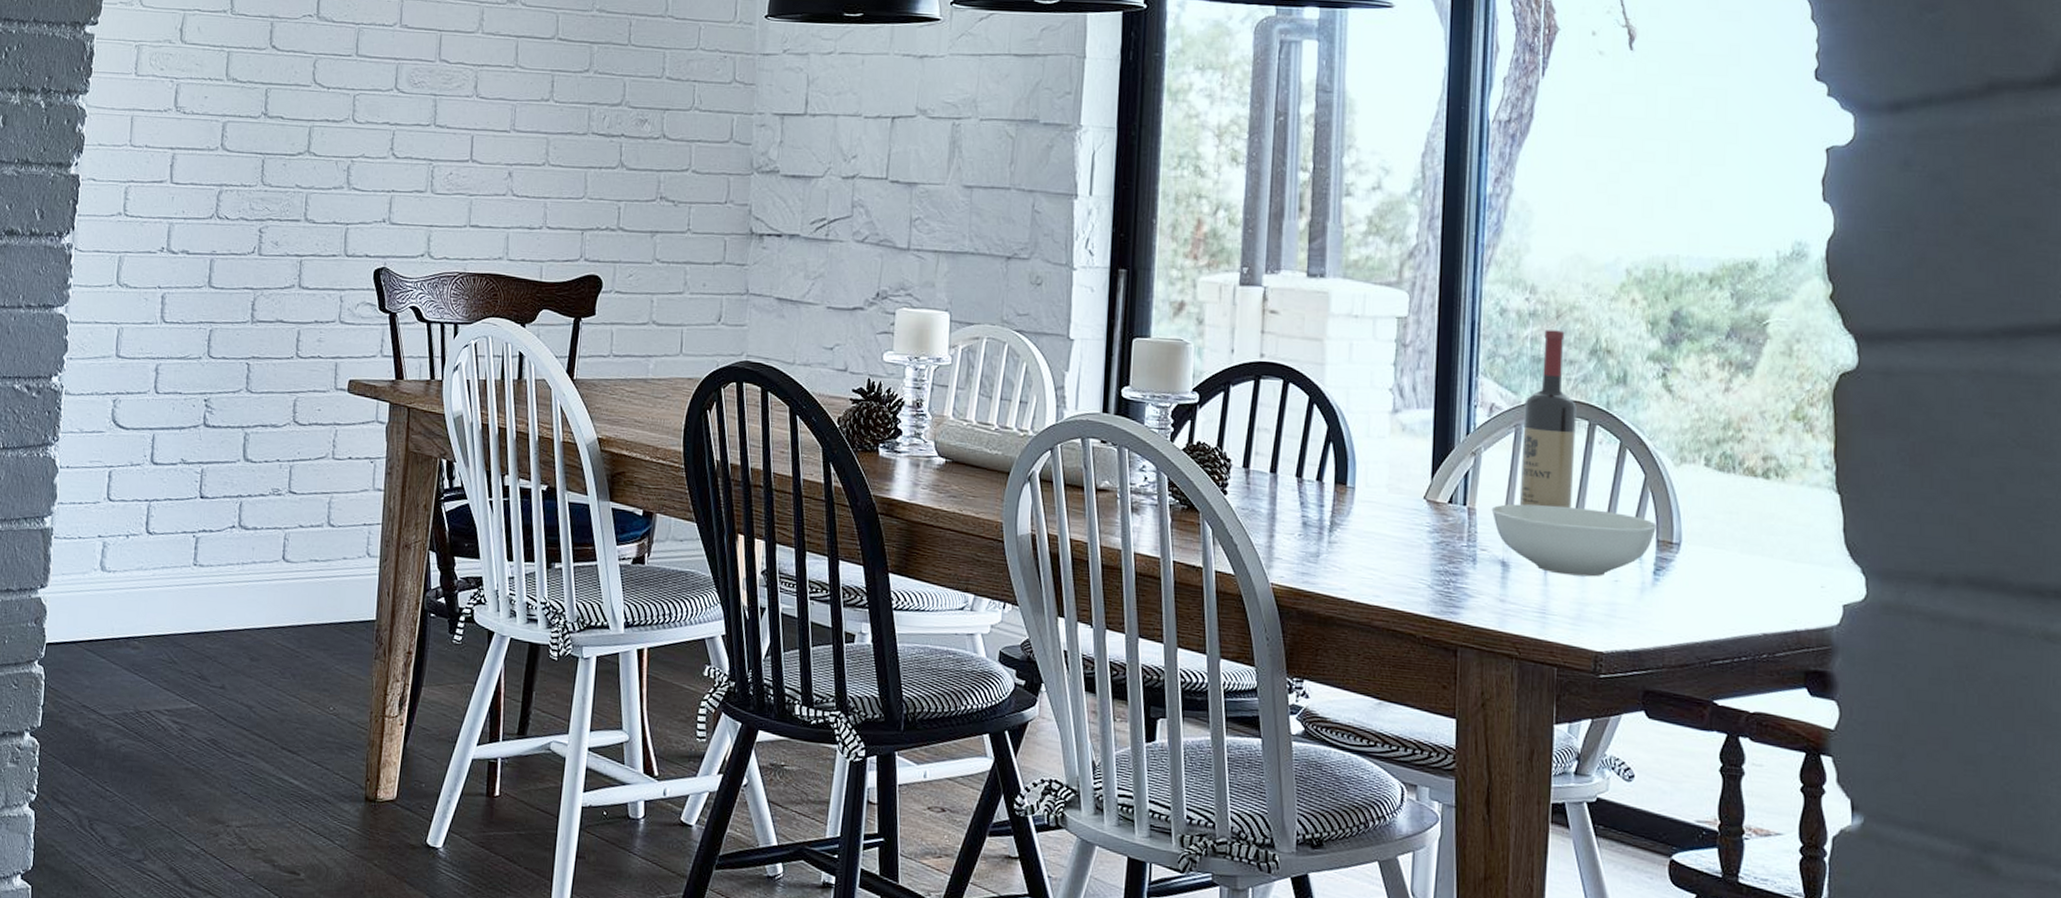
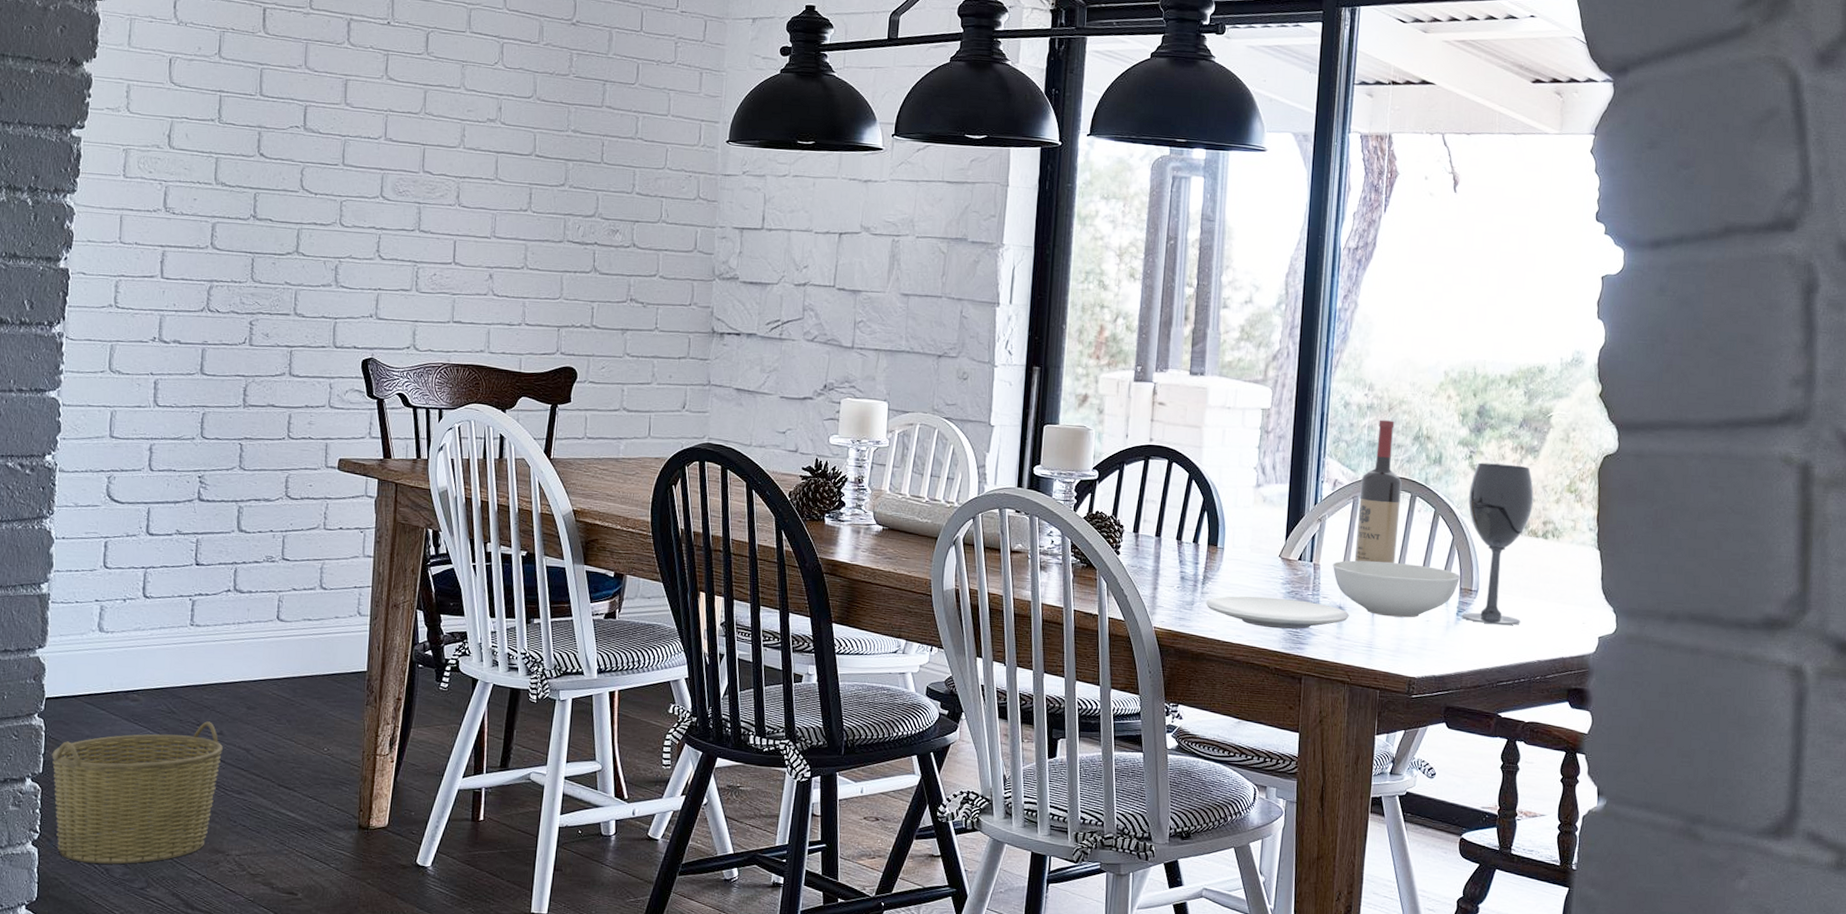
basket: none [51,673,226,833] -> present [52,721,224,865]
plate: none [1334,546,1515,590] -> present [1205,596,1349,630]
wine glass: none [1659,382,1749,588] -> present [1461,462,1534,625]

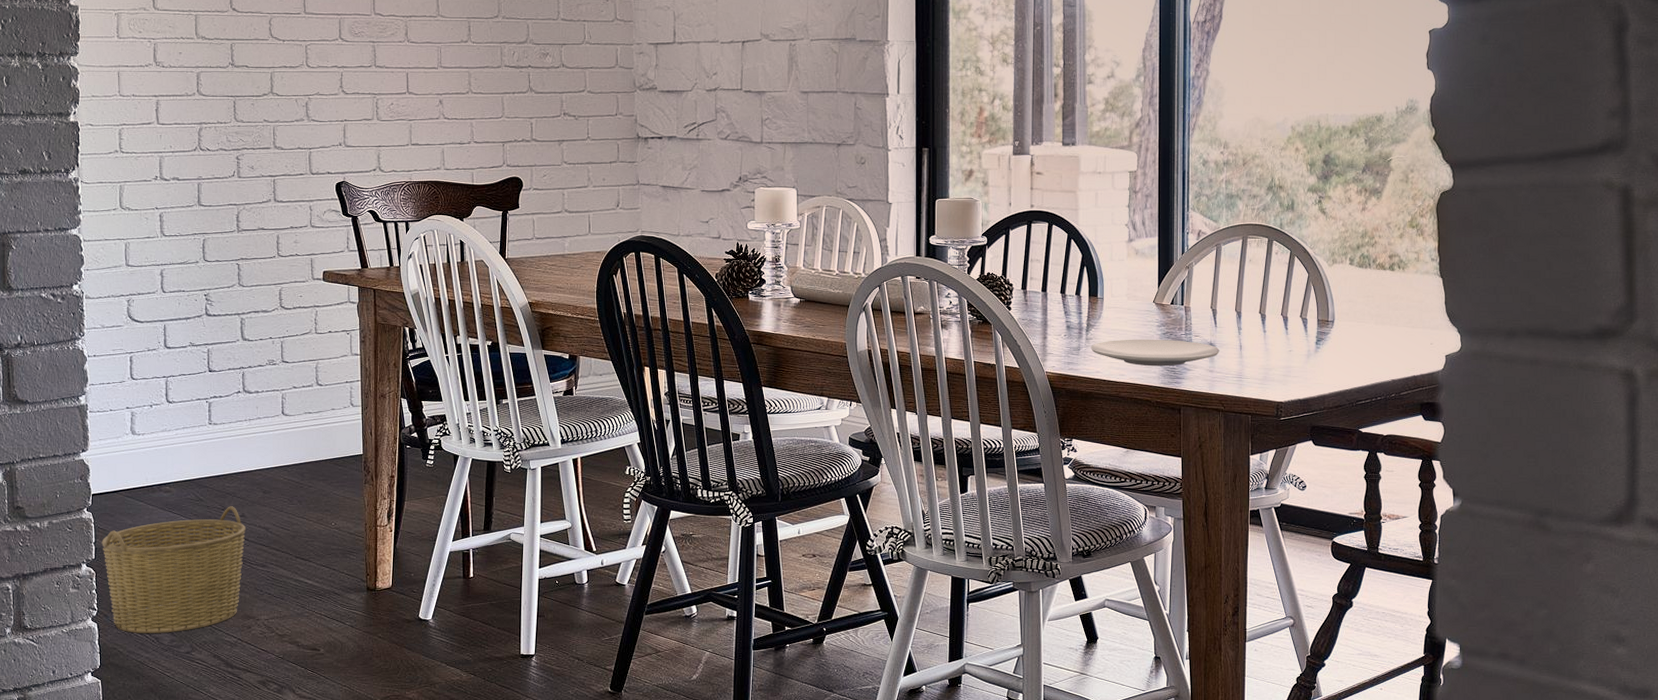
bowl: present [1332,560,1461,618] -> none [1201,300,1318,349]
wine bottle: present [1354,420,1402,563] -> none [1221,174,1259,302]
wine glass: present [1461,462,1534,625] -> none [1320,206,1379,350]

